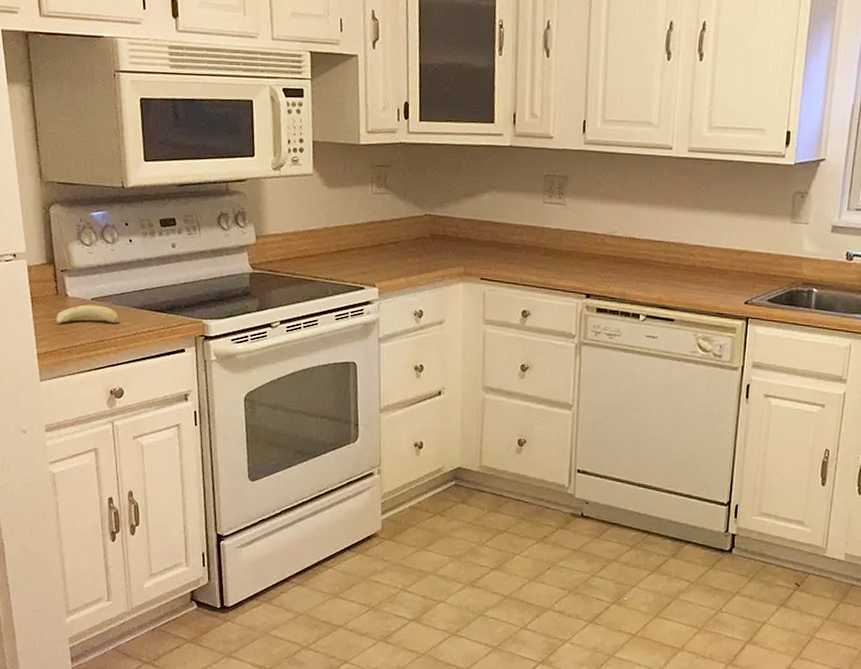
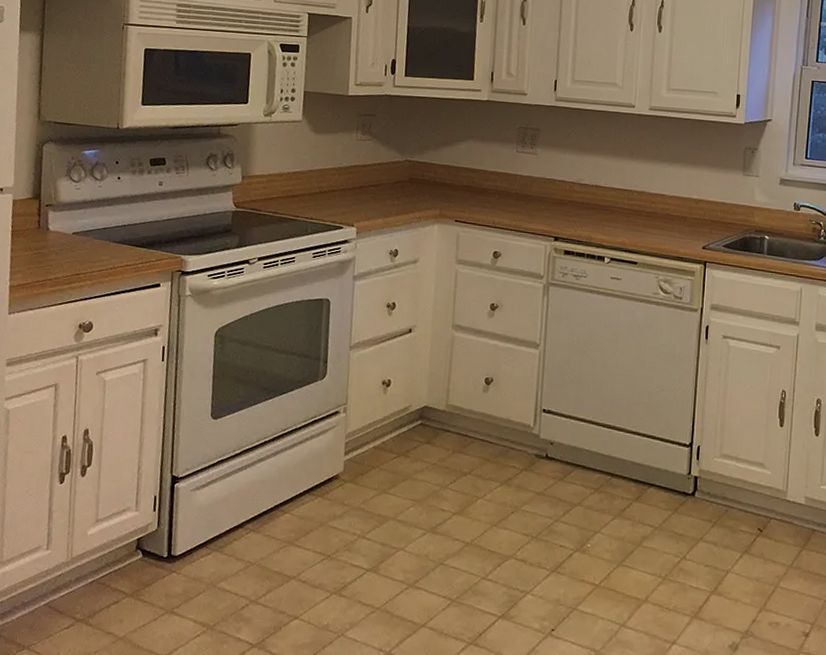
fruit: present [55,304,118,324] -> none [33,238,97,258]

